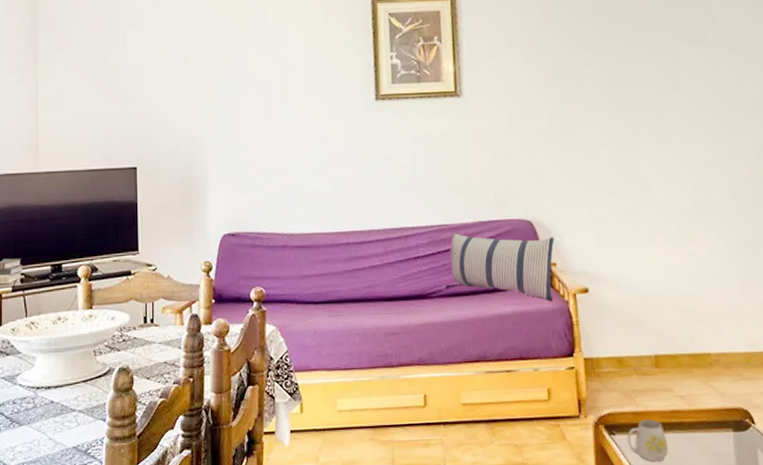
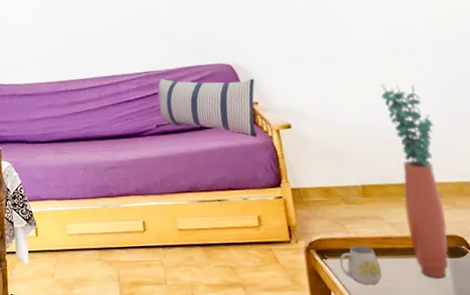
vase: none [679,248,734,454] -> present [381,84,449,278]

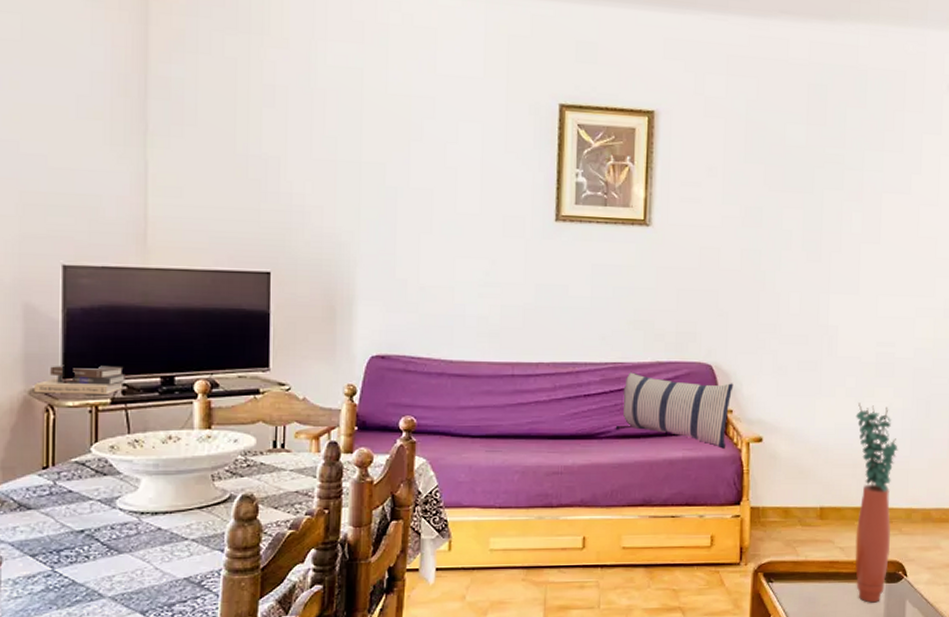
mug: present [339,245,383,285] -> none [784,569,823,609]

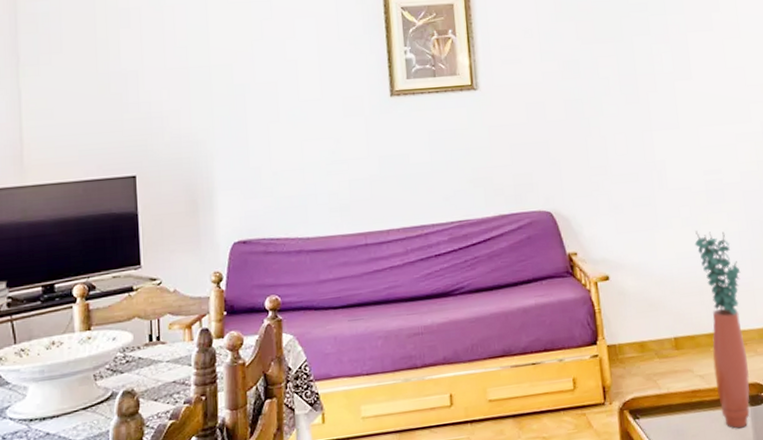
pillow: present [615,369,734,450] -> none [468,226,575,292]

